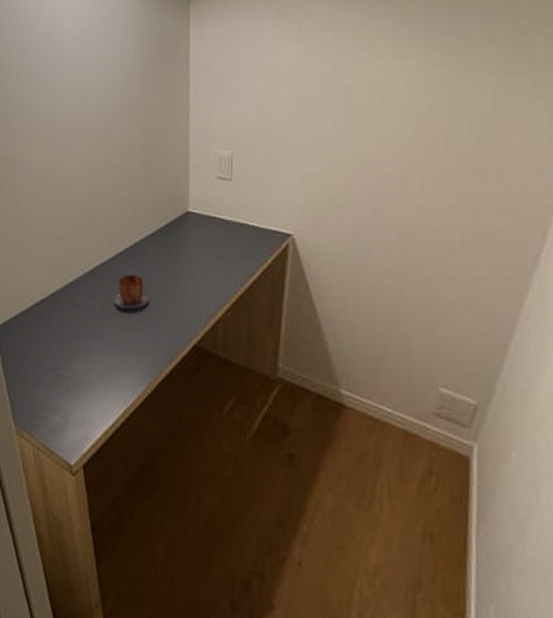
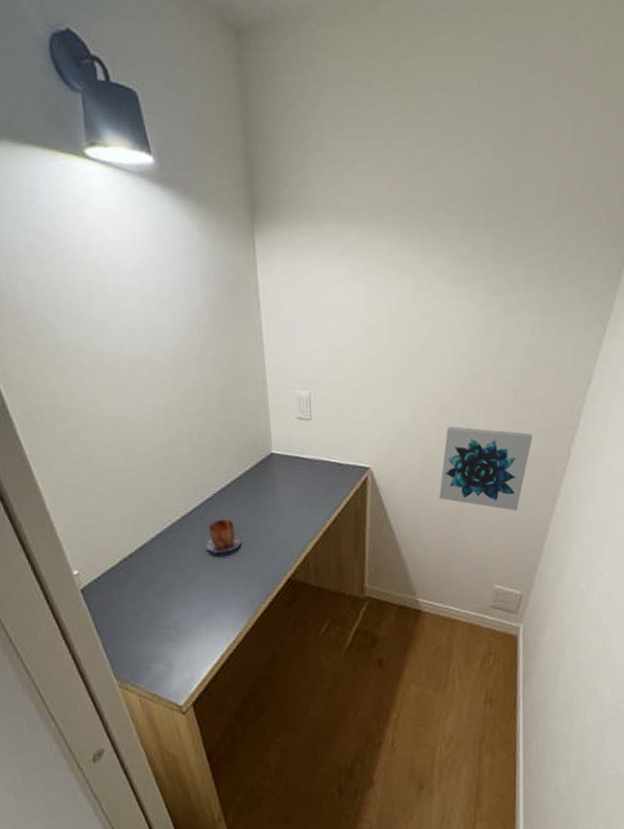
wall art: none [372,195,495,300] -> present [439,426,533,511]

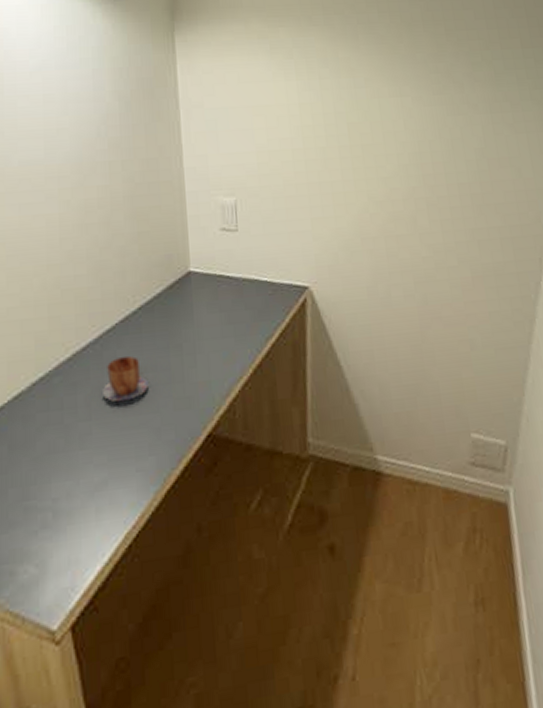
wall art: present [439,426,533,511] -> none [394,236,498,337]

